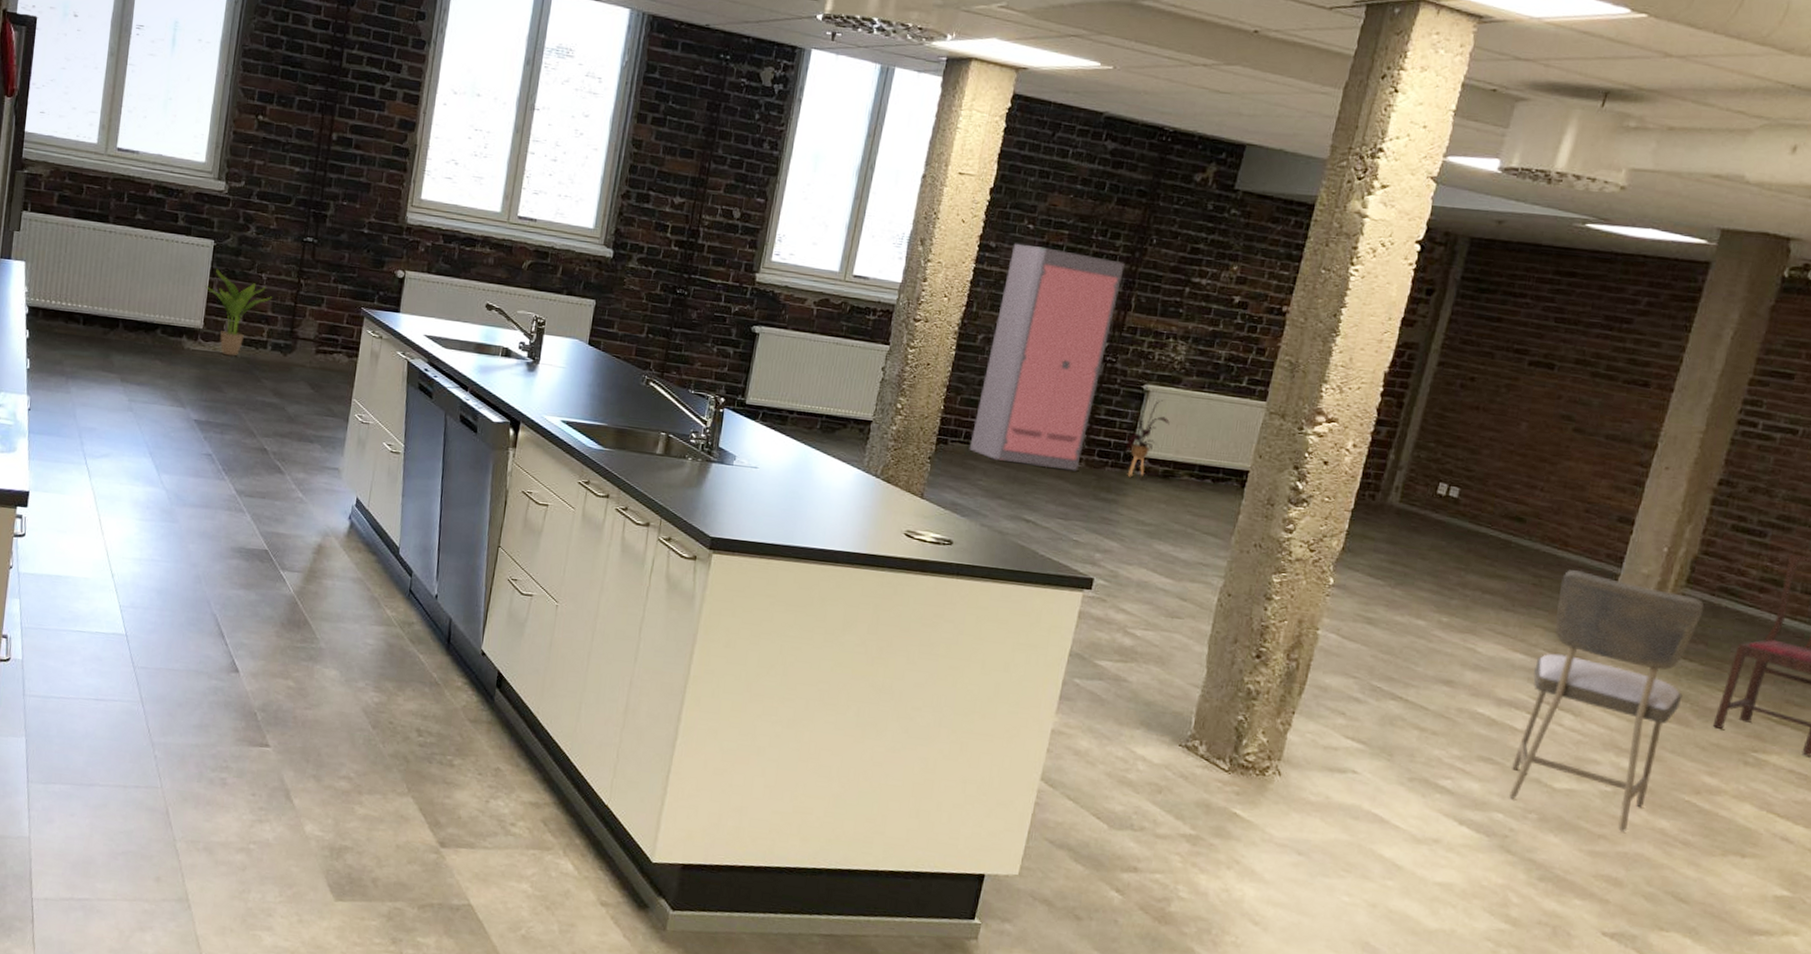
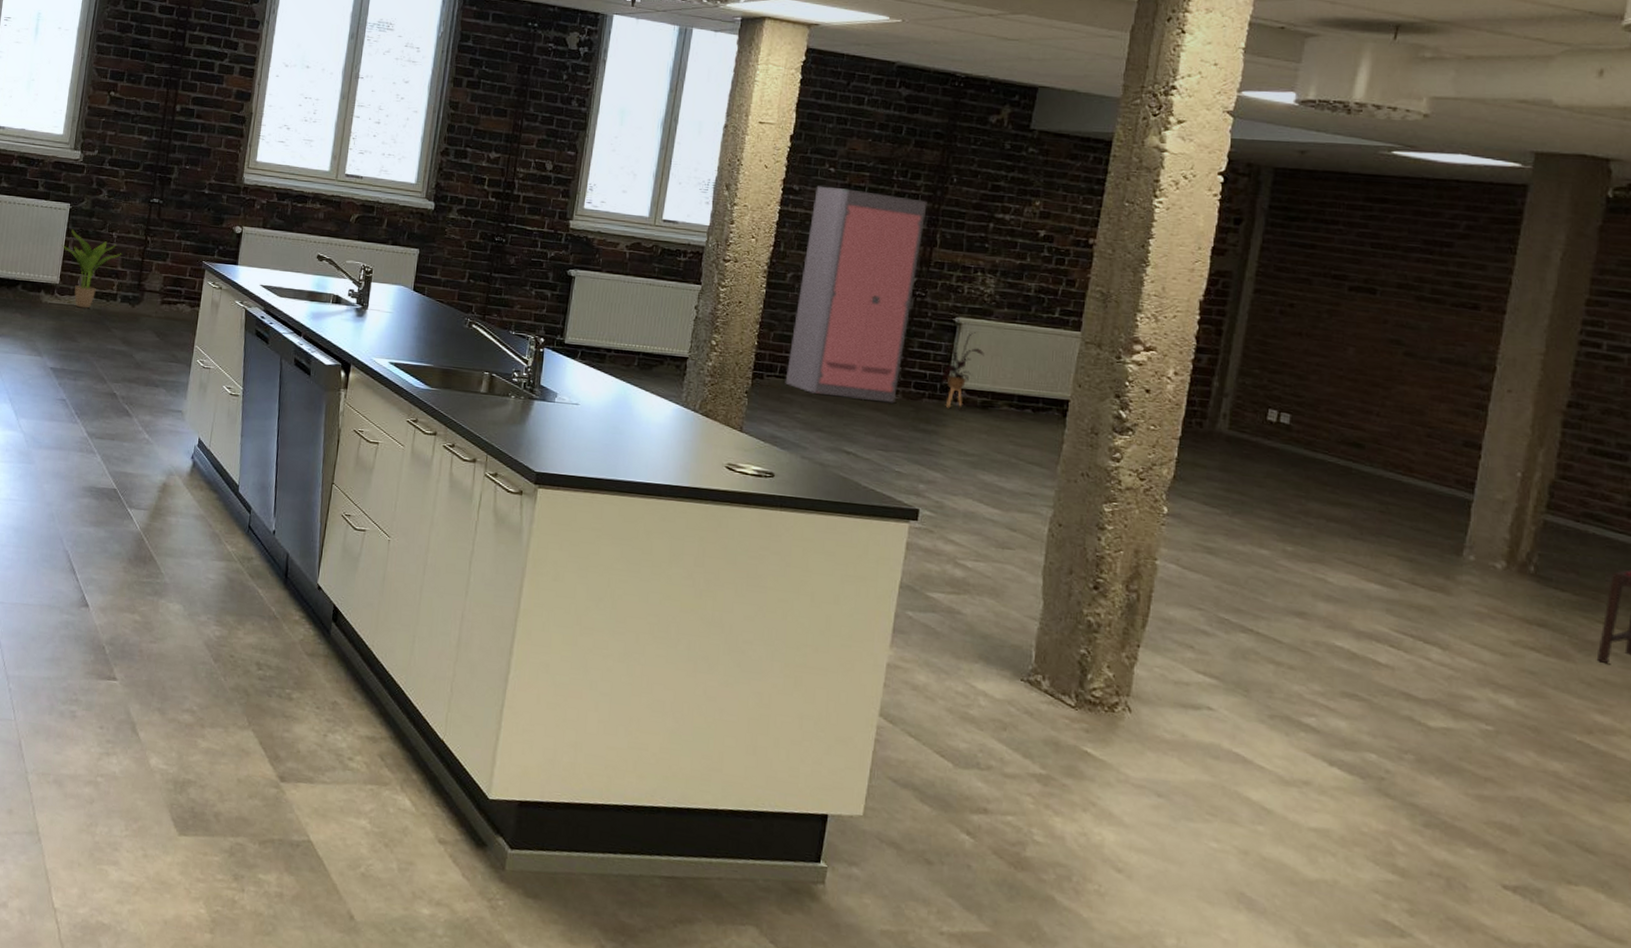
dining chair: present [1509,570,1705,832] -> none [1379,496,1570,775]

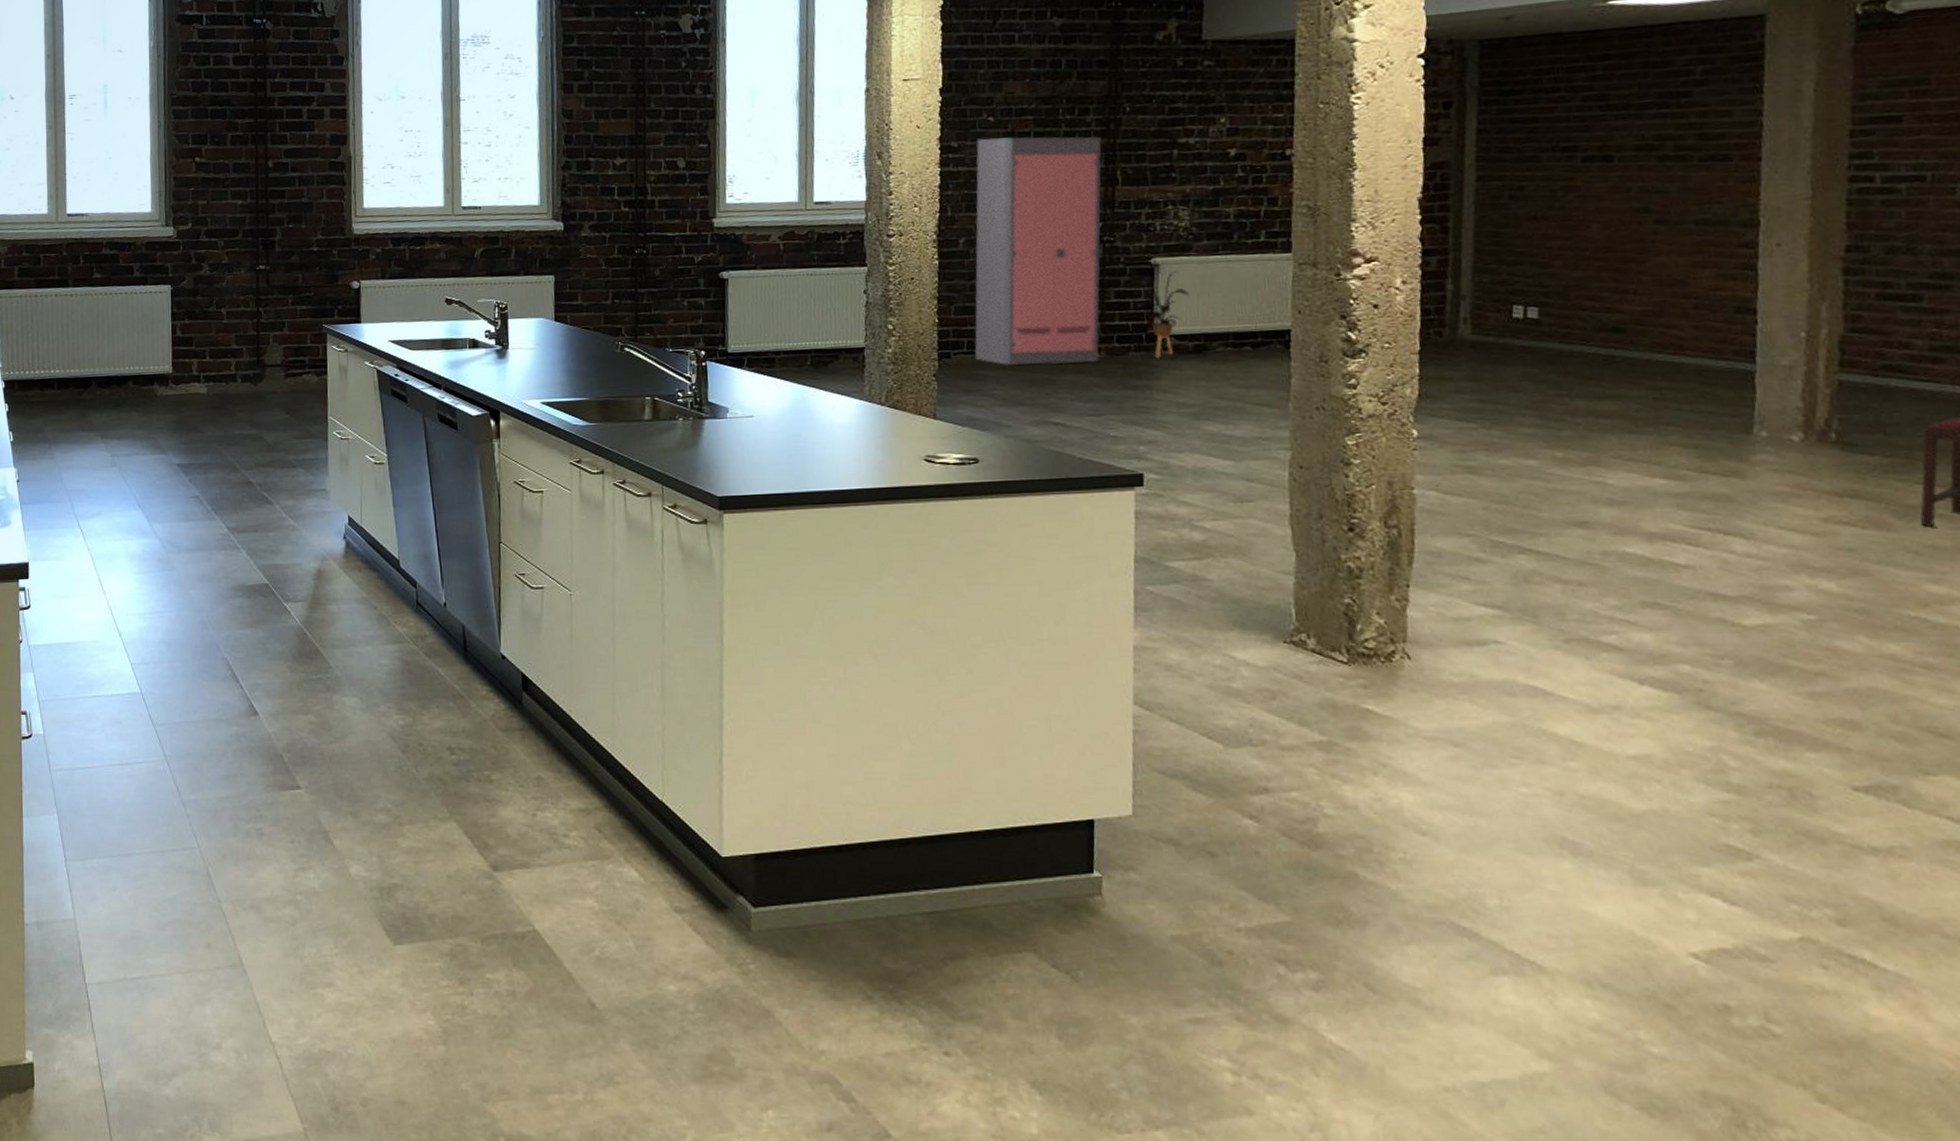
potted plant: present [61,229,122,309] -> none [168,312,235,395]

